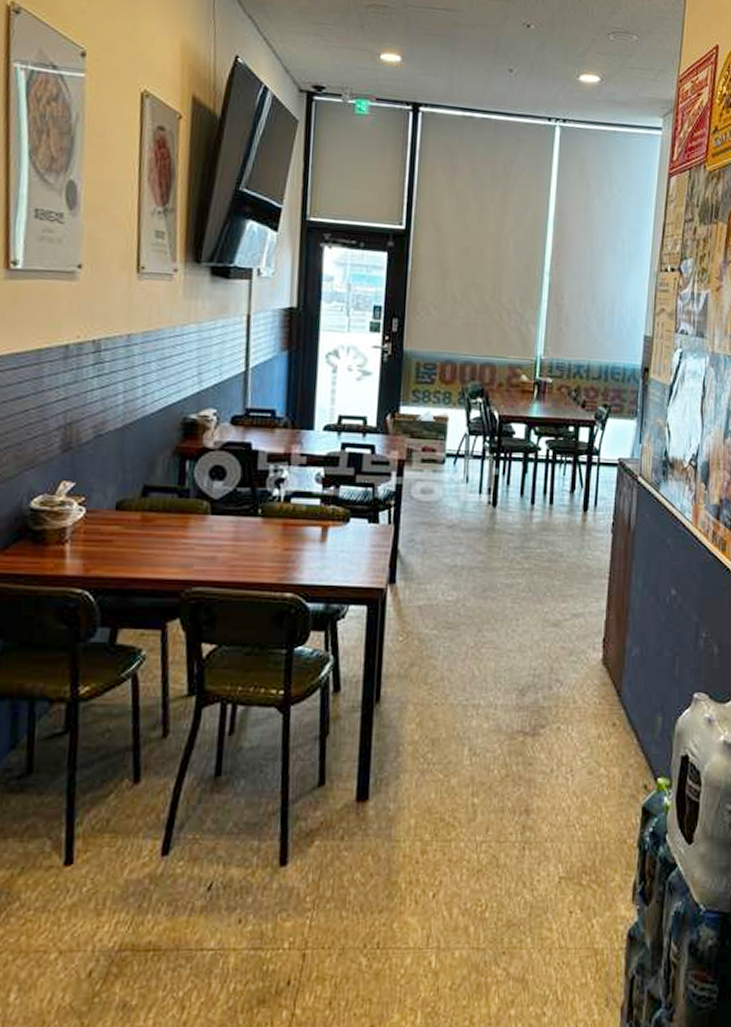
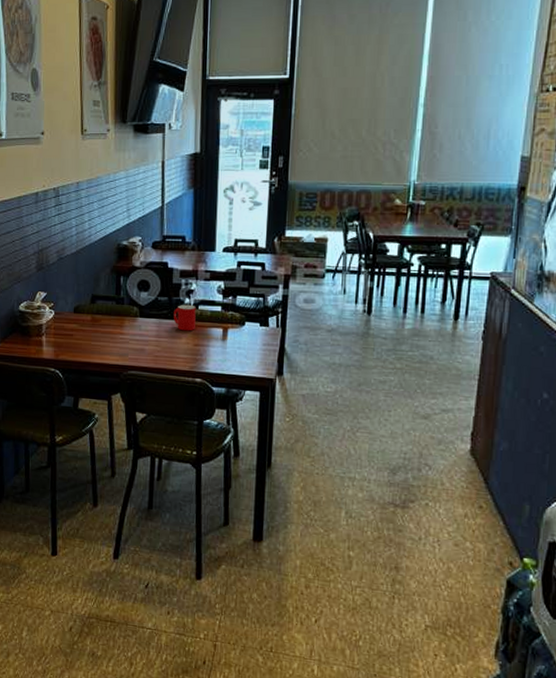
cup: none [257,496,288,532] -> present [173,304,196,331]

